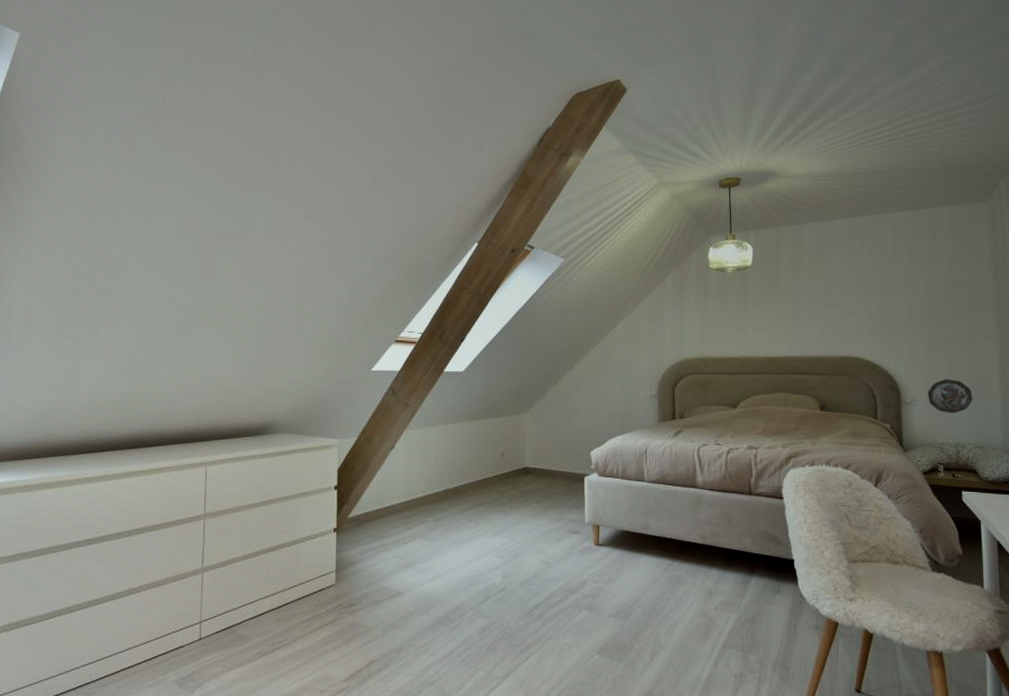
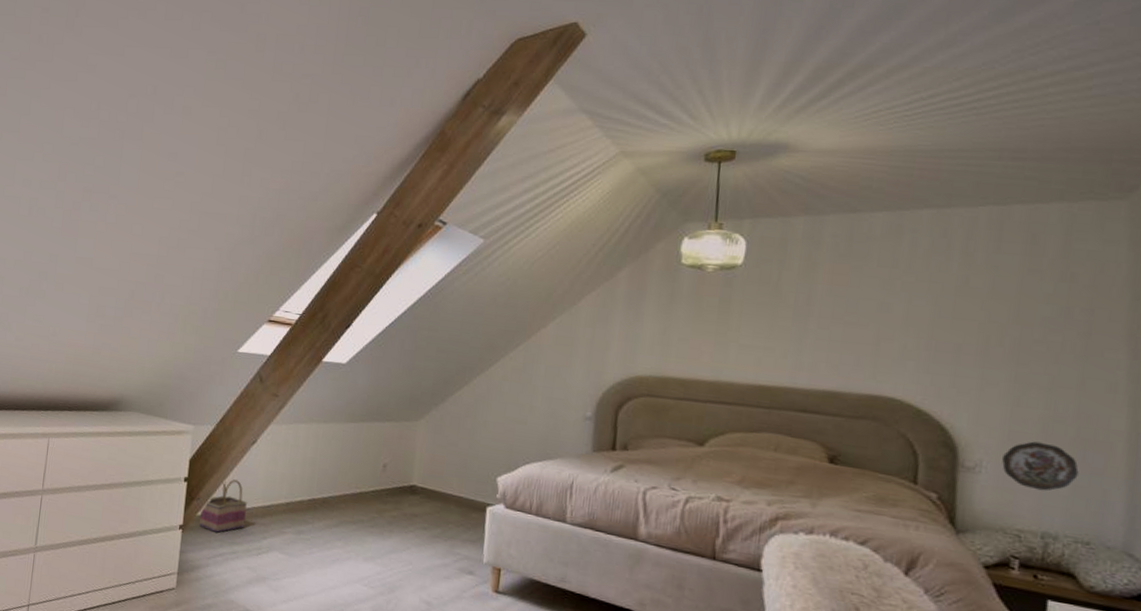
basket: none [351,482,392,531] -> present [199,479,248,533]

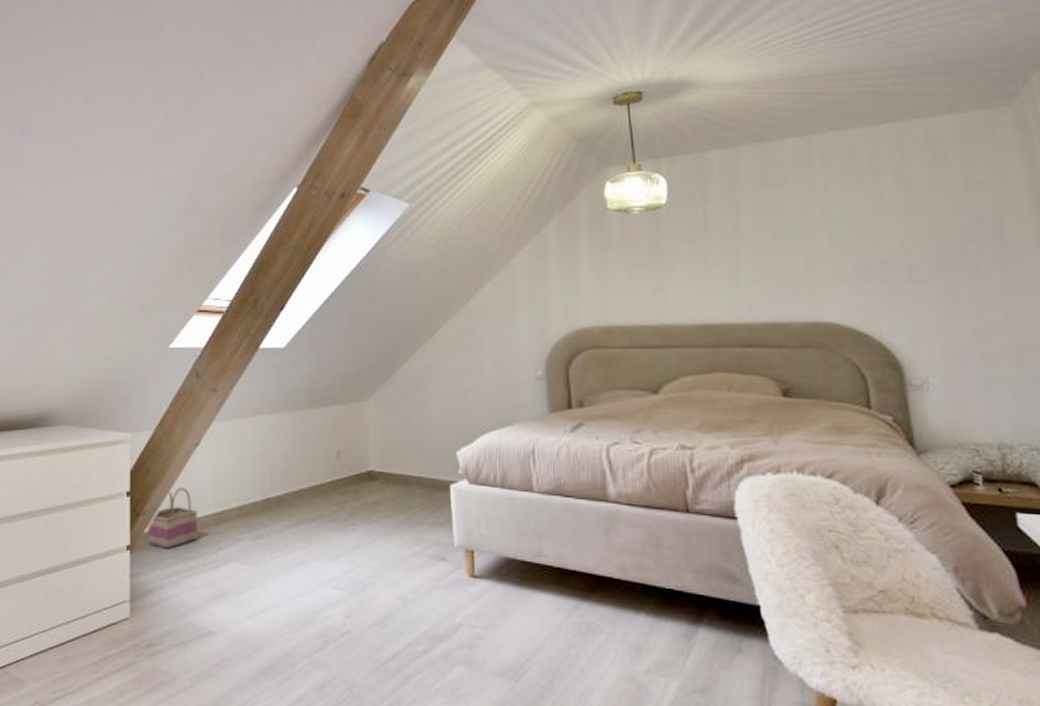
decorative plate: present [1002,441,1079,491] -> none [946,352,1020,401]

